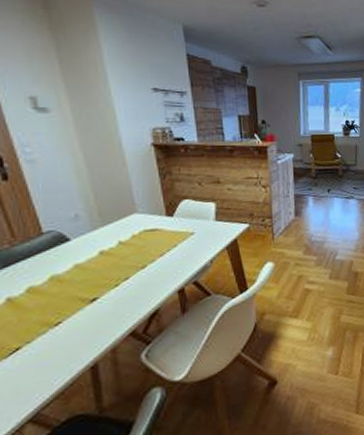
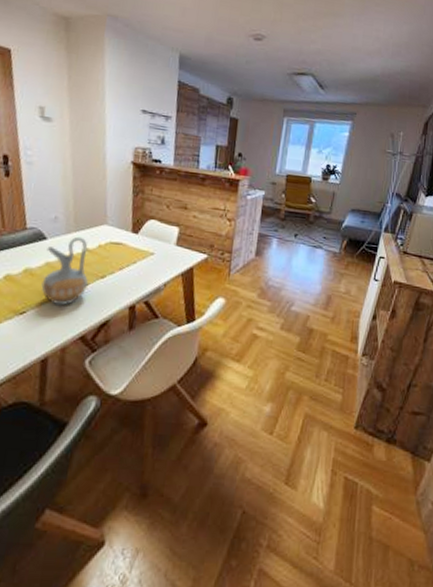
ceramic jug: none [72,230,129,307] -> present [41,236,88,306]

